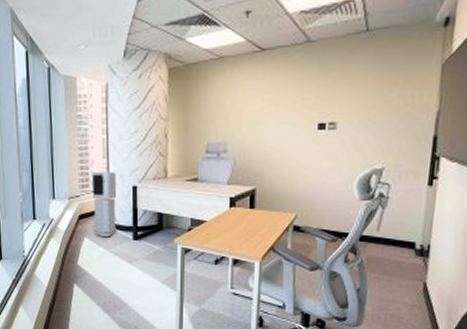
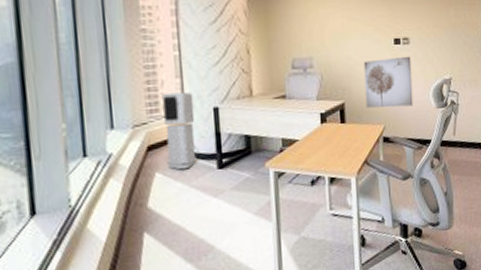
wall art: none [278,142,336,196] -> present [363,56,413,108]

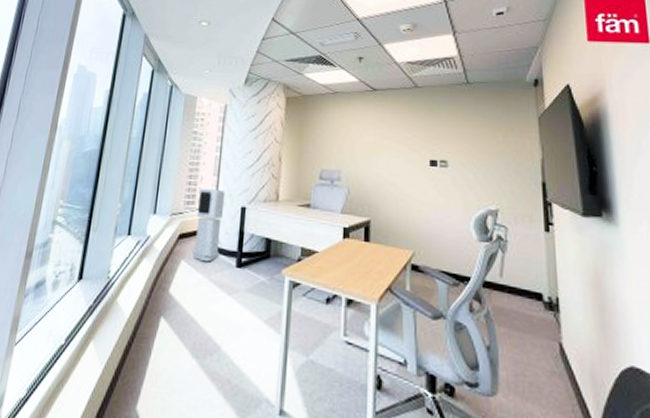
wall art: present [363,56,413,108] -> none [394,179,450,235]

